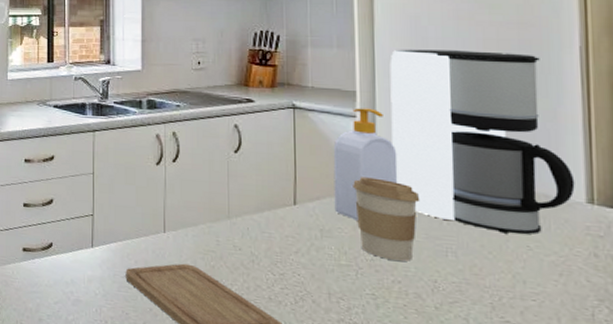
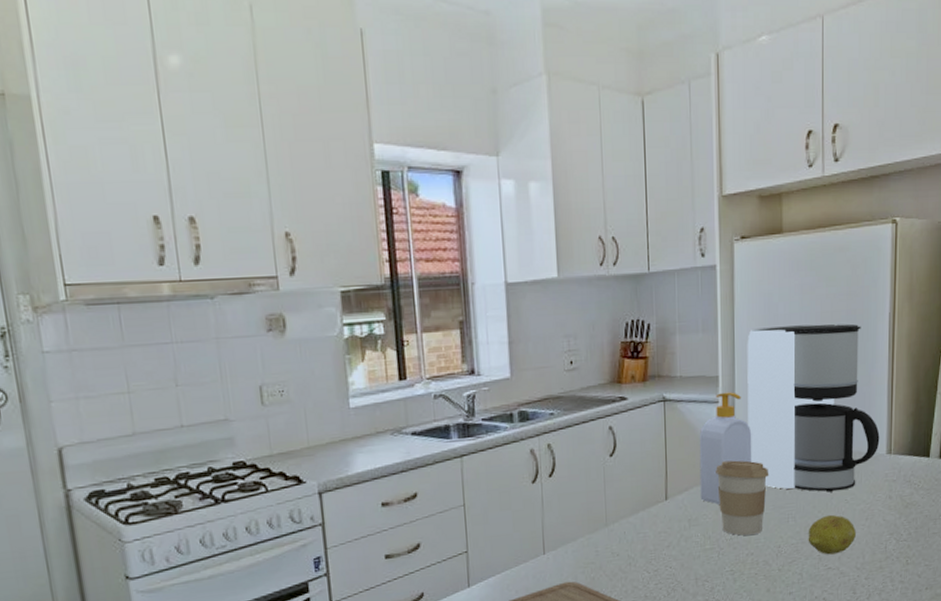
fruit: none [474,258,545,307] -> present [808,514,856,555]

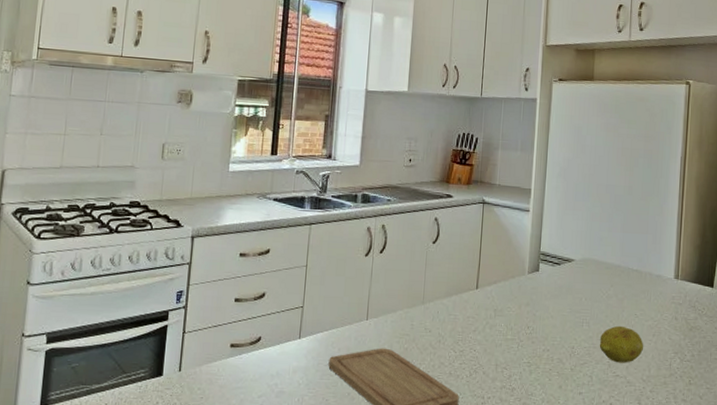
soap bottle: present [699,392,752,505] -> none [506,203,556,300]
coffee cup: present [716,460,769,536] -> none [522,263,569,332]
coffee maker: present [747,323,880,492] -> none [553,154,669,306]

